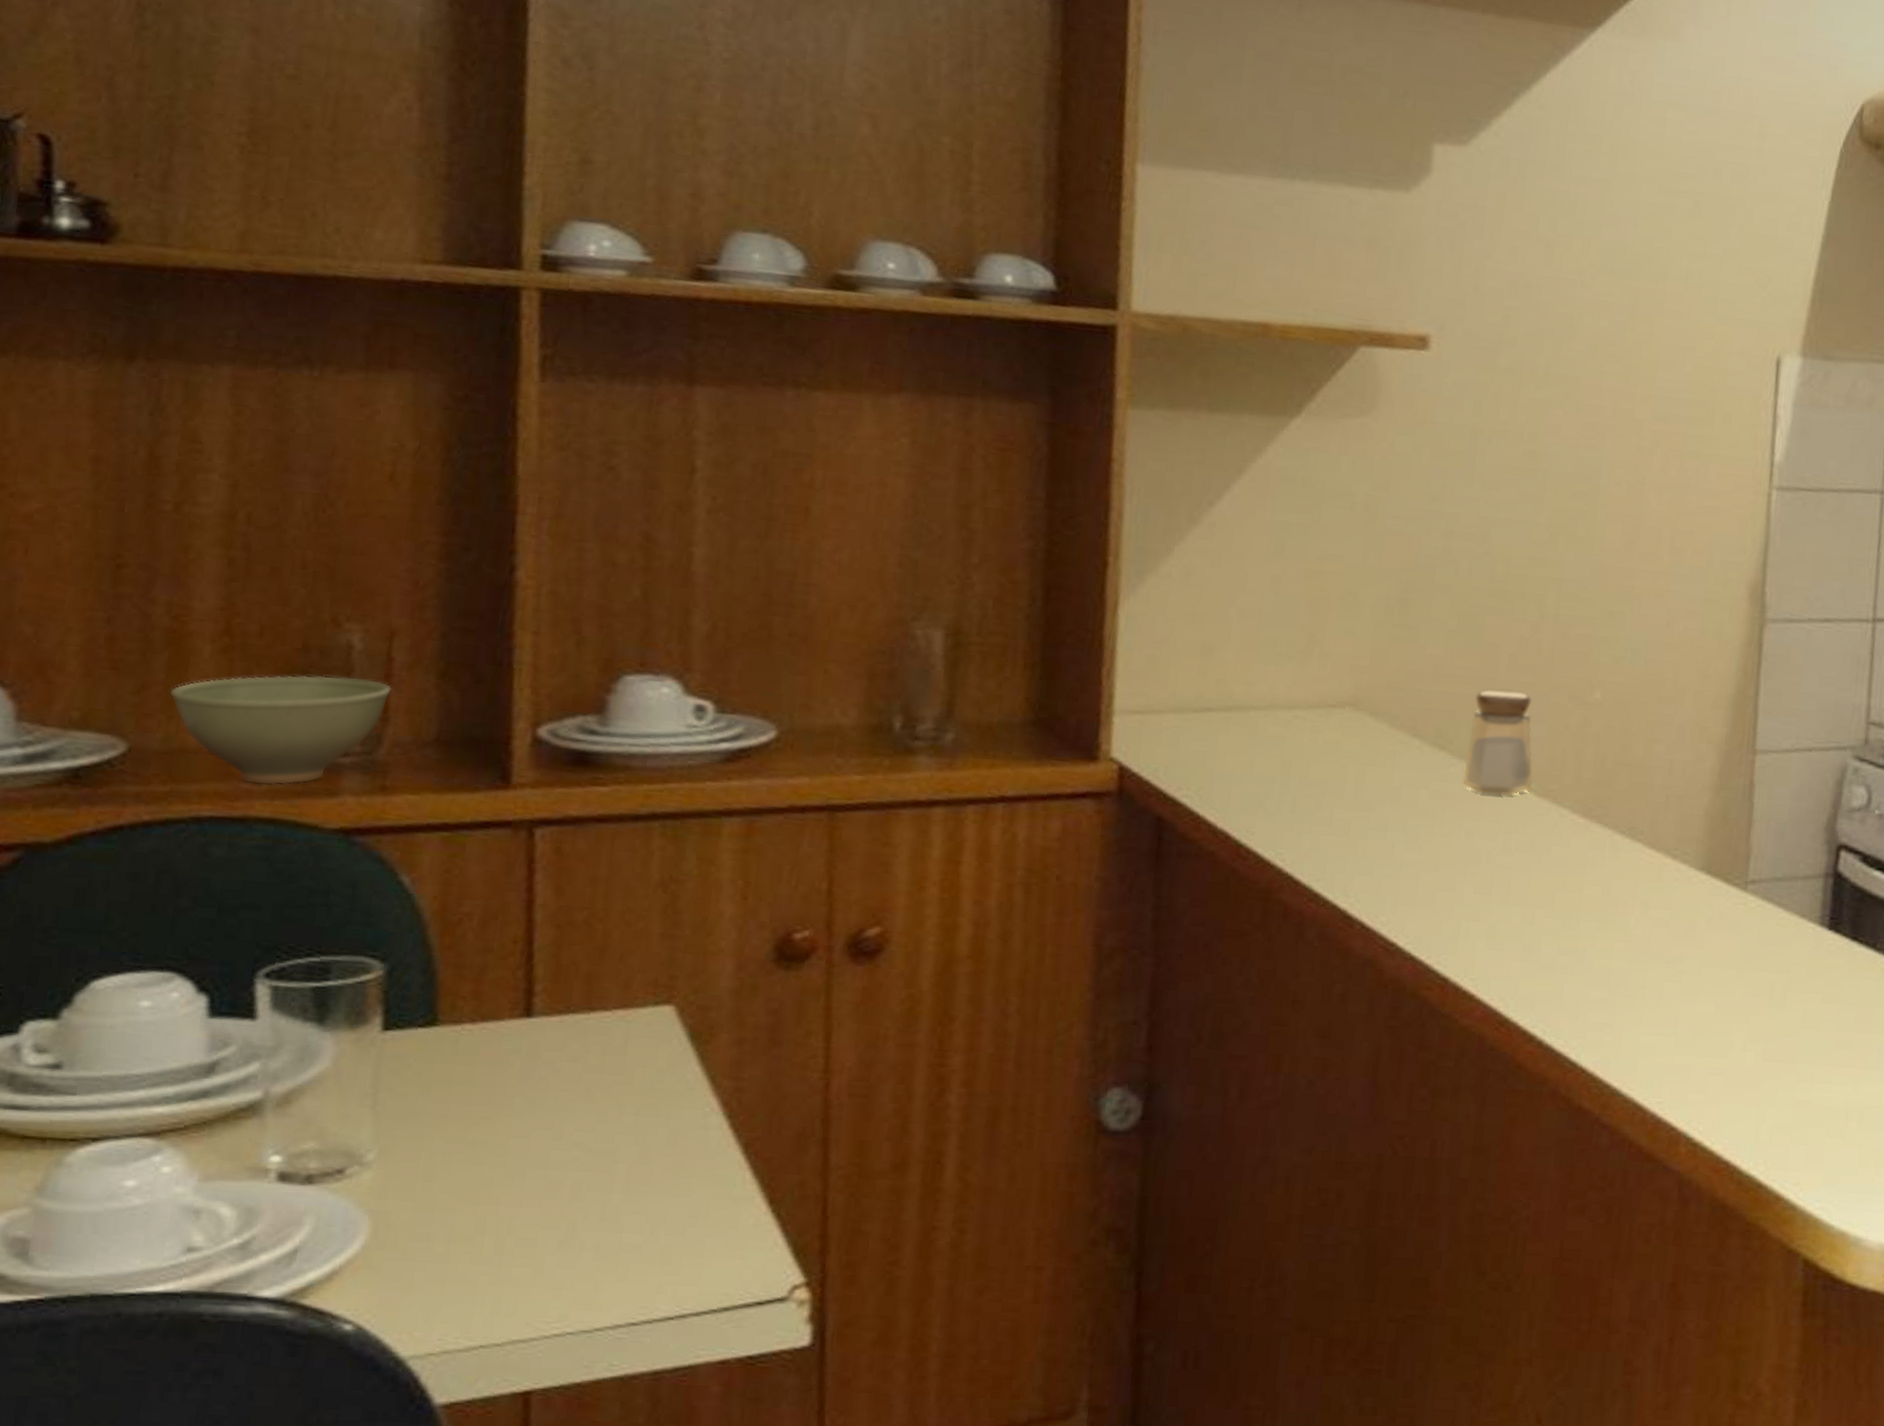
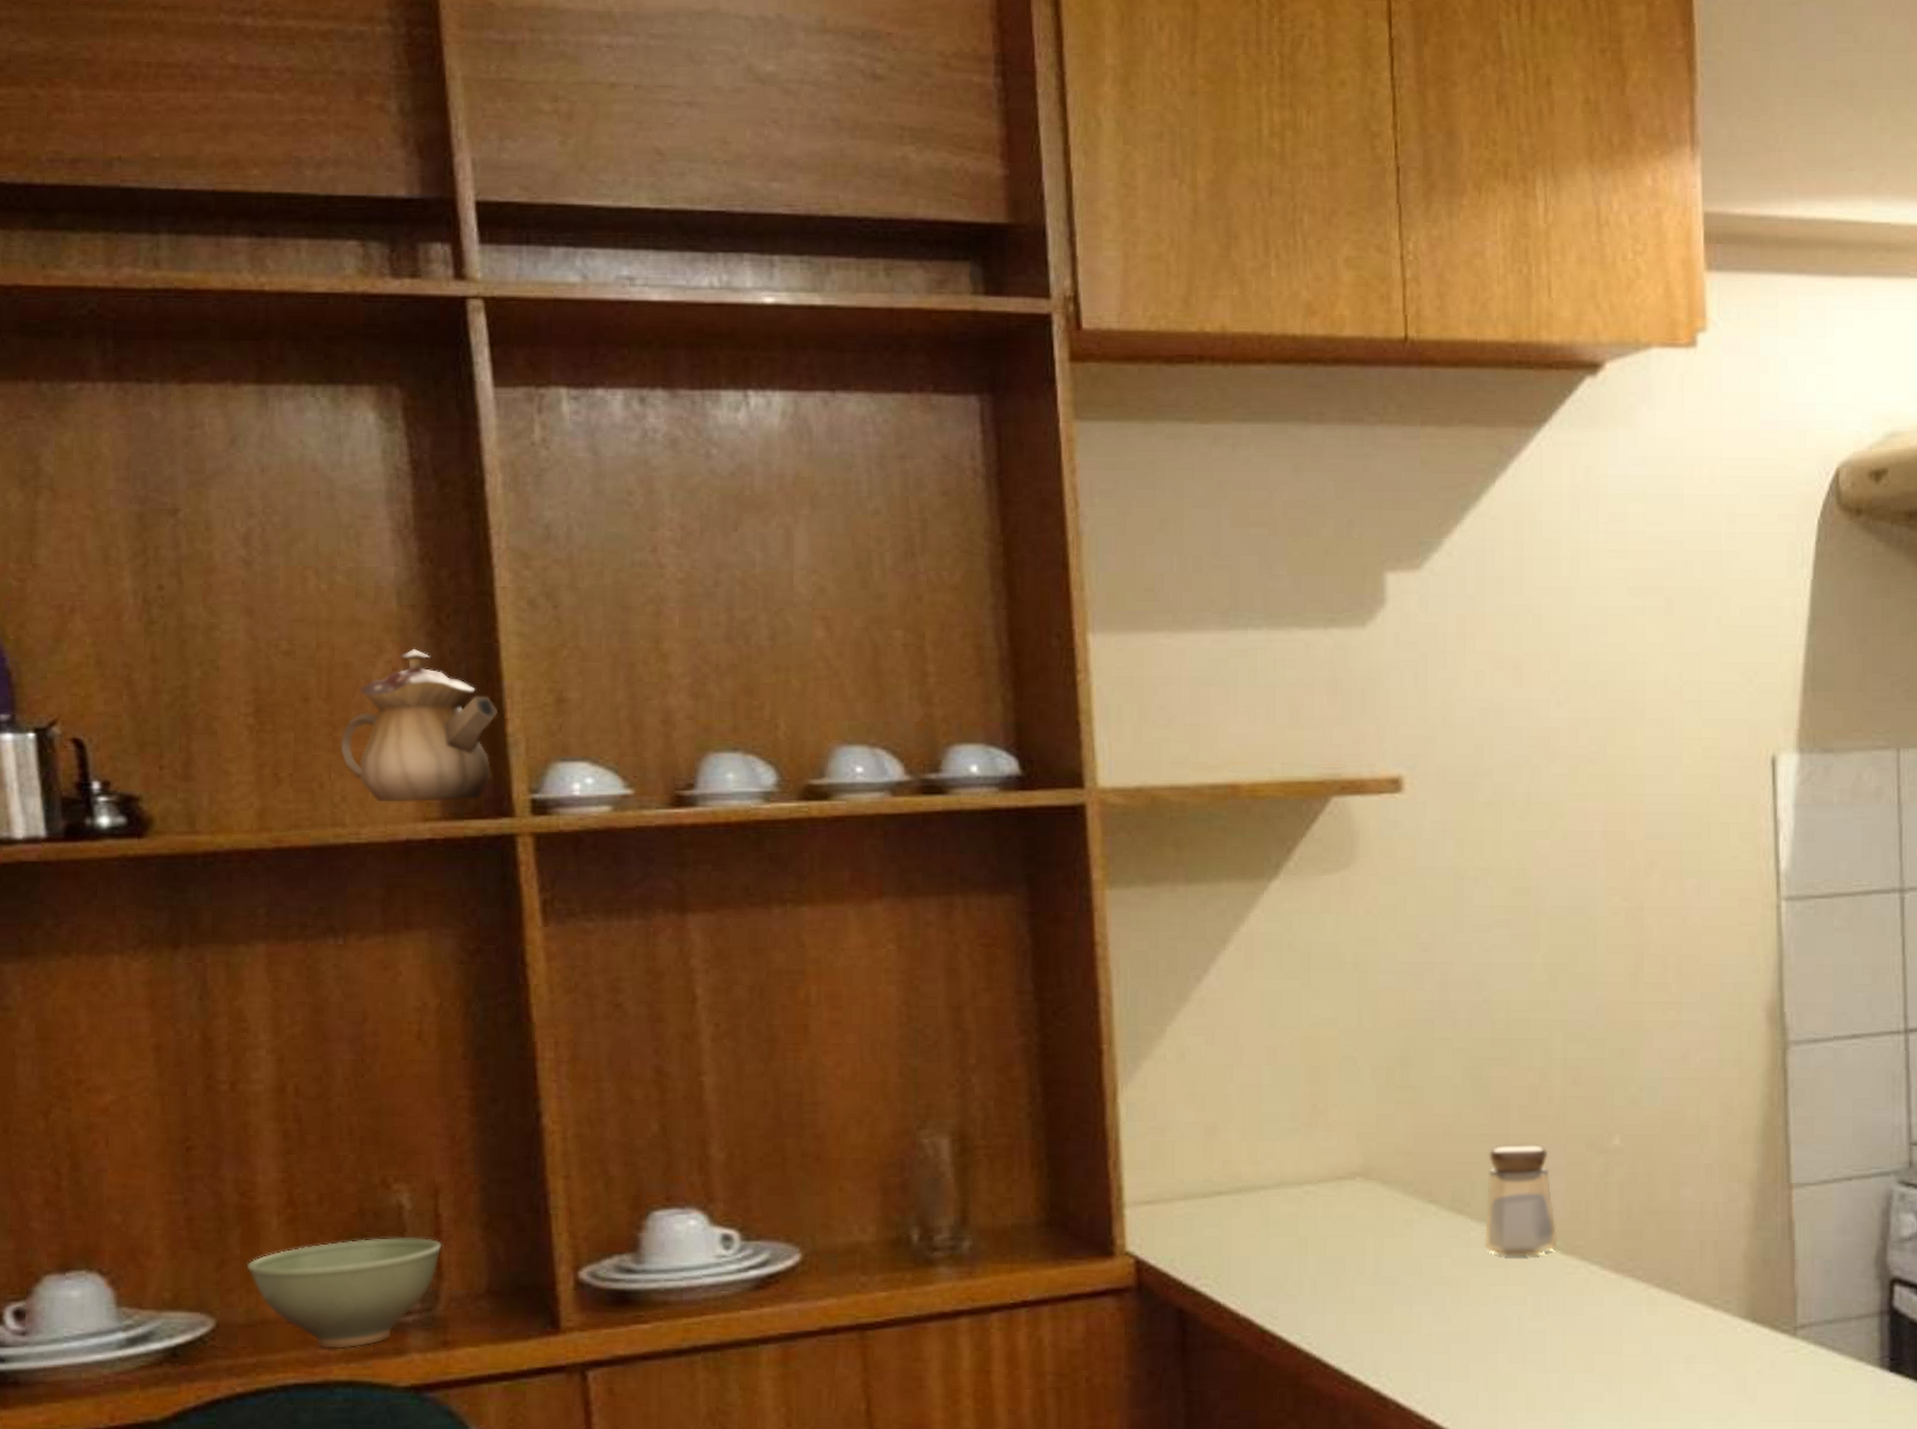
teapot: none [340,90,516,248] -> present [340,648,498,803]

